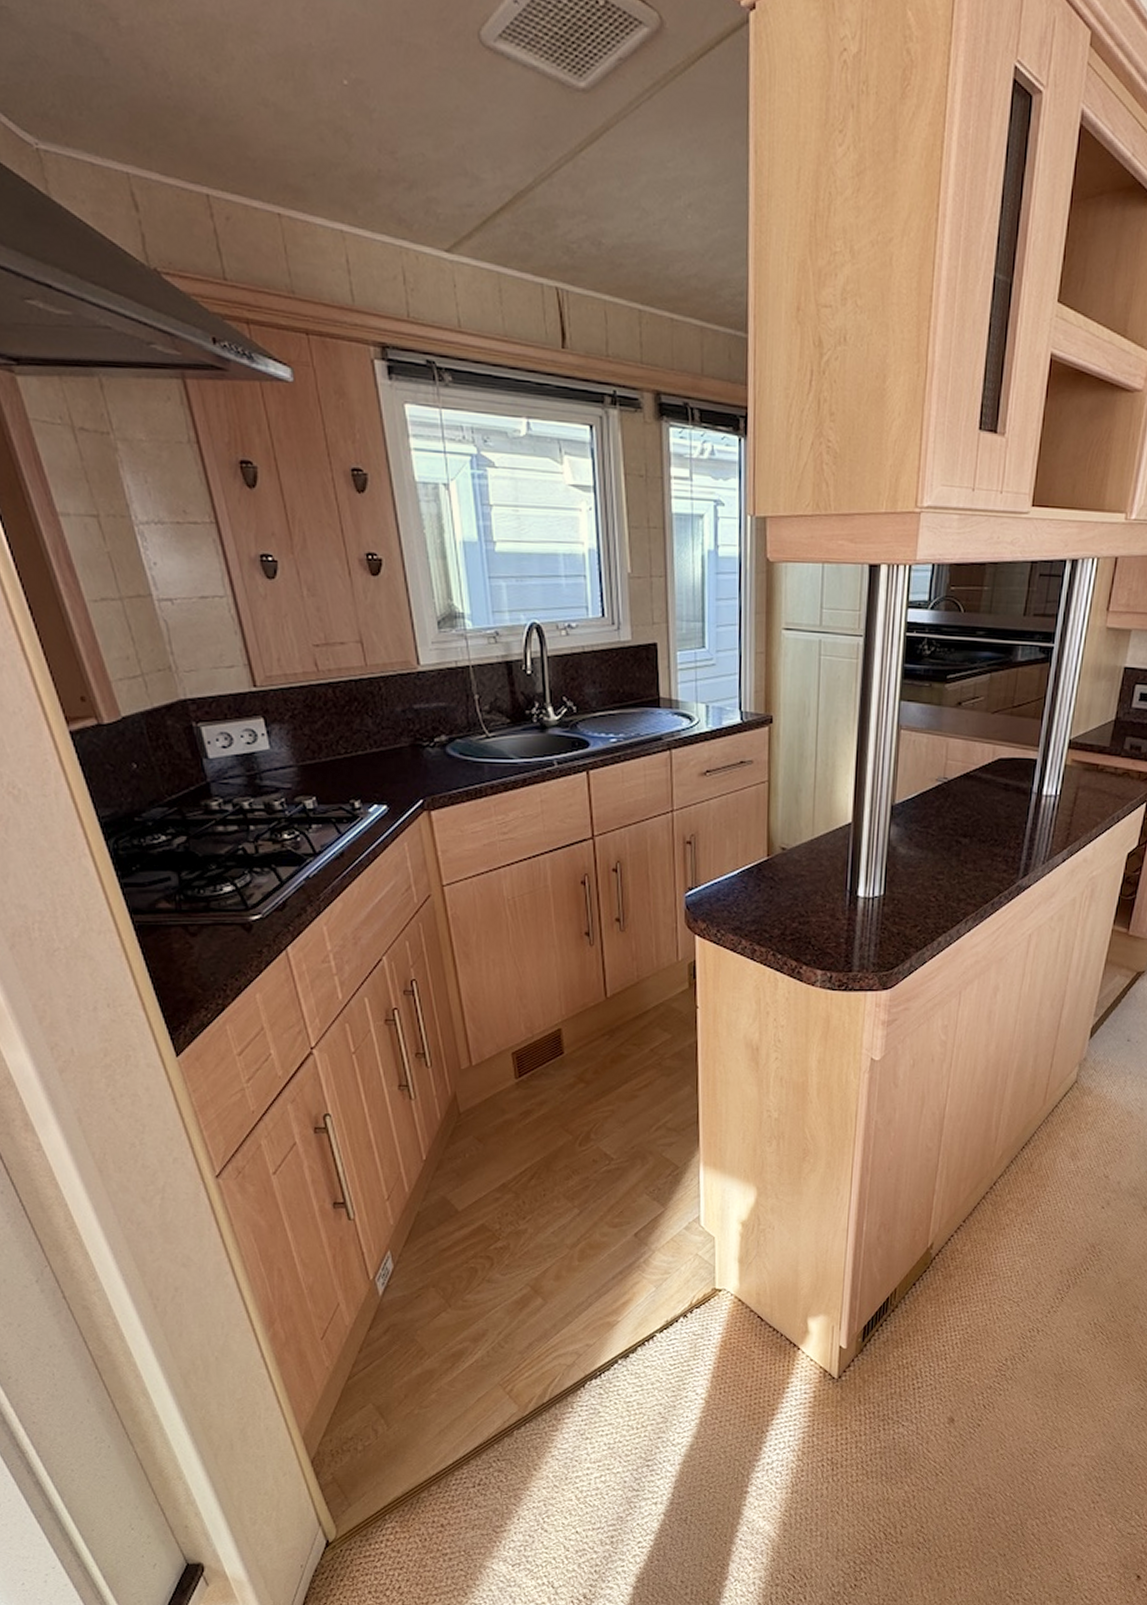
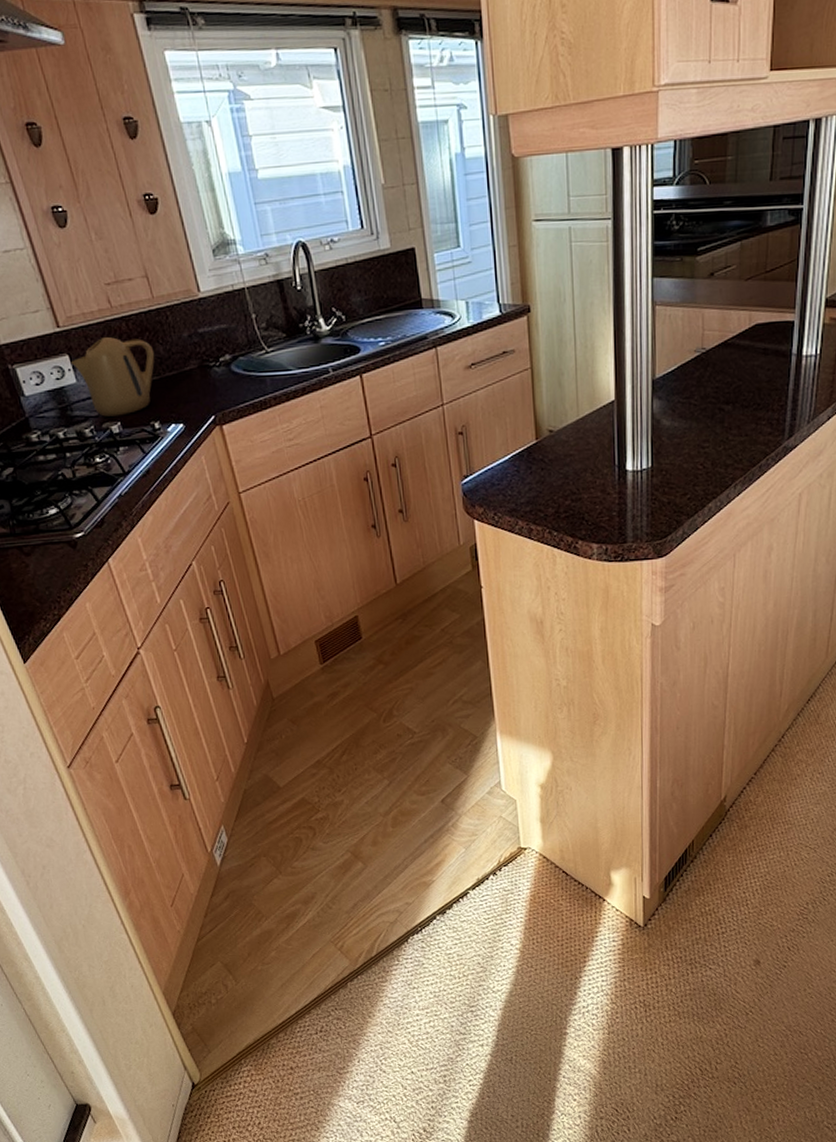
kettle: none [265,703,362,790] -> present [70,337,155,417]

